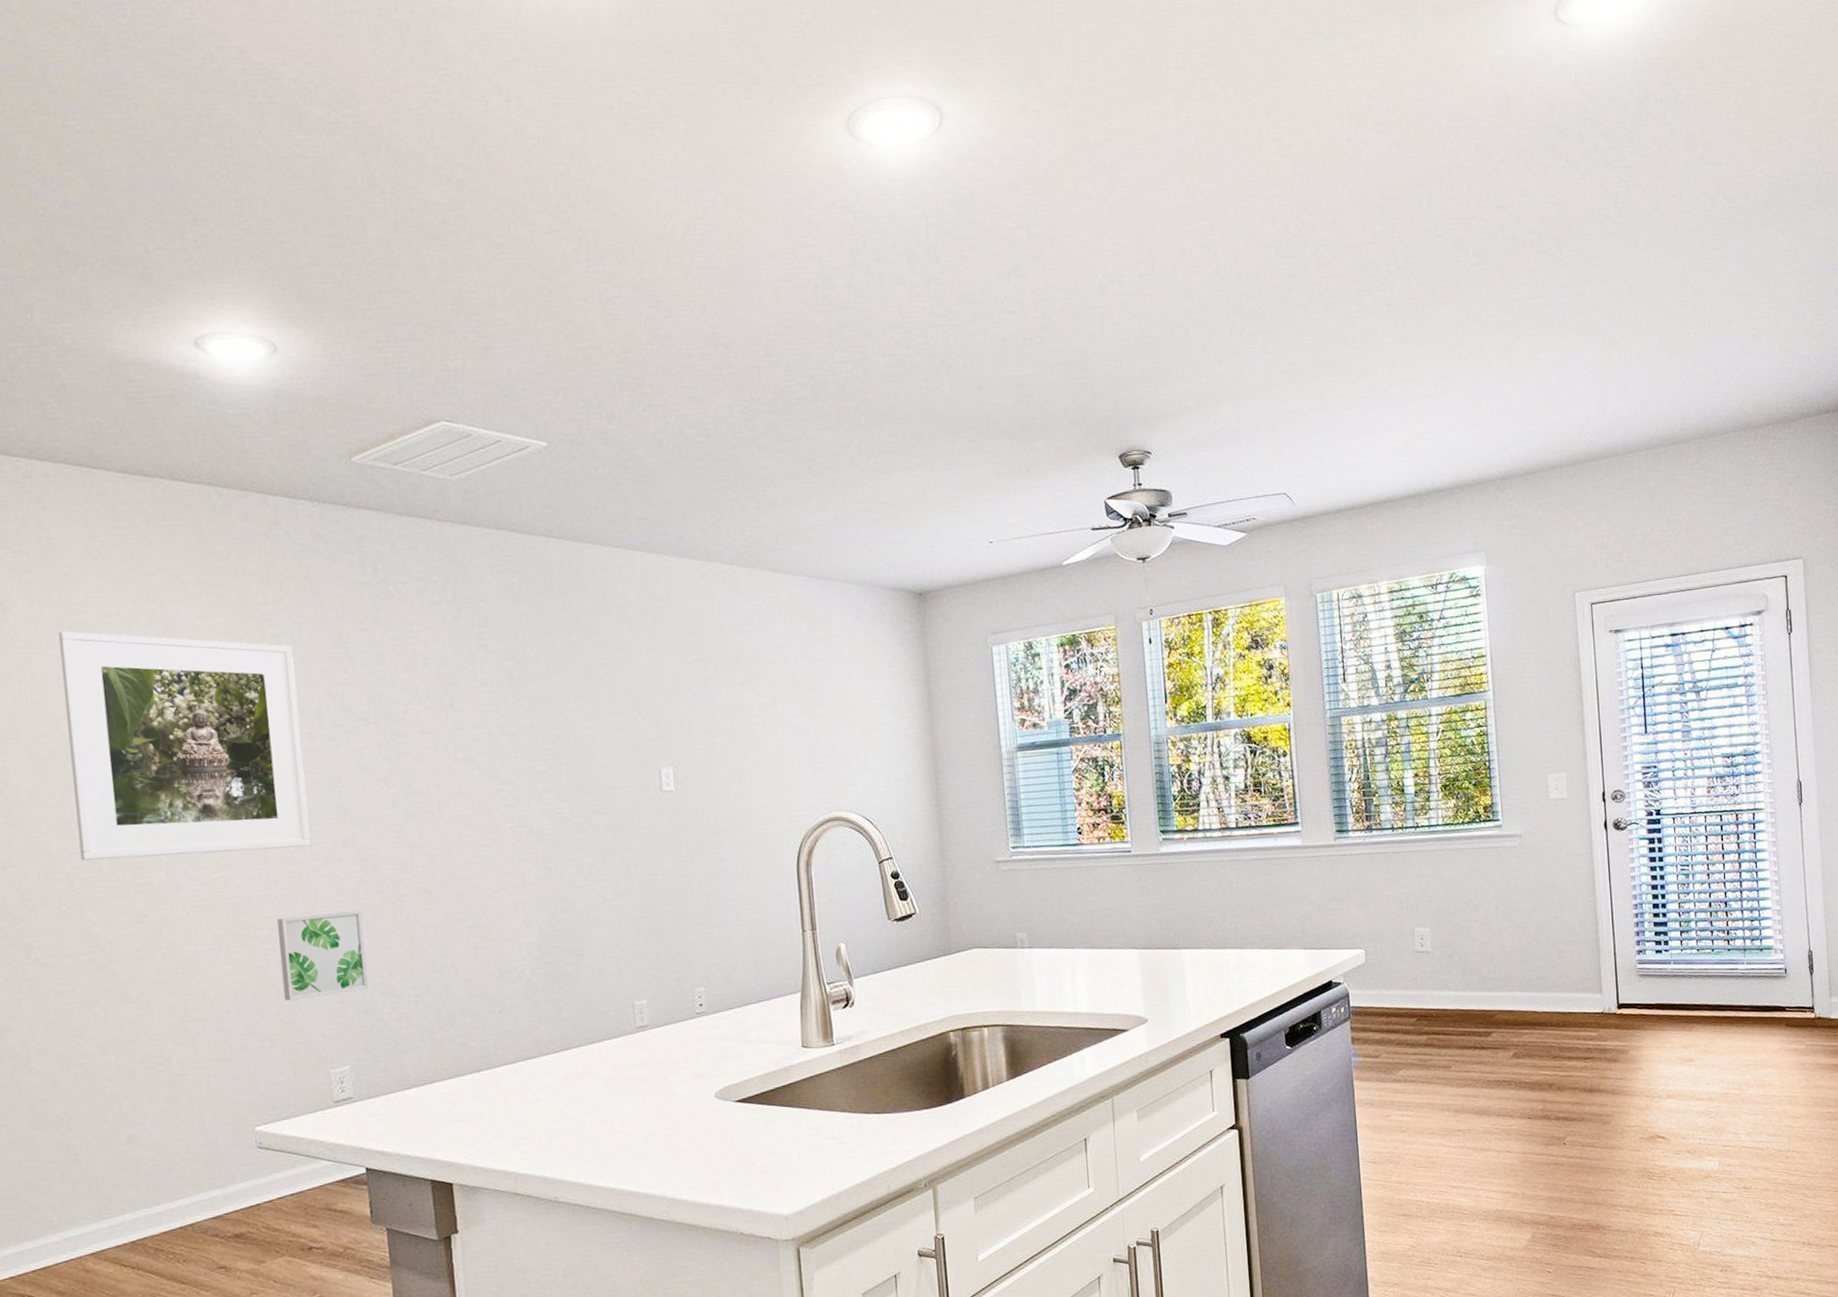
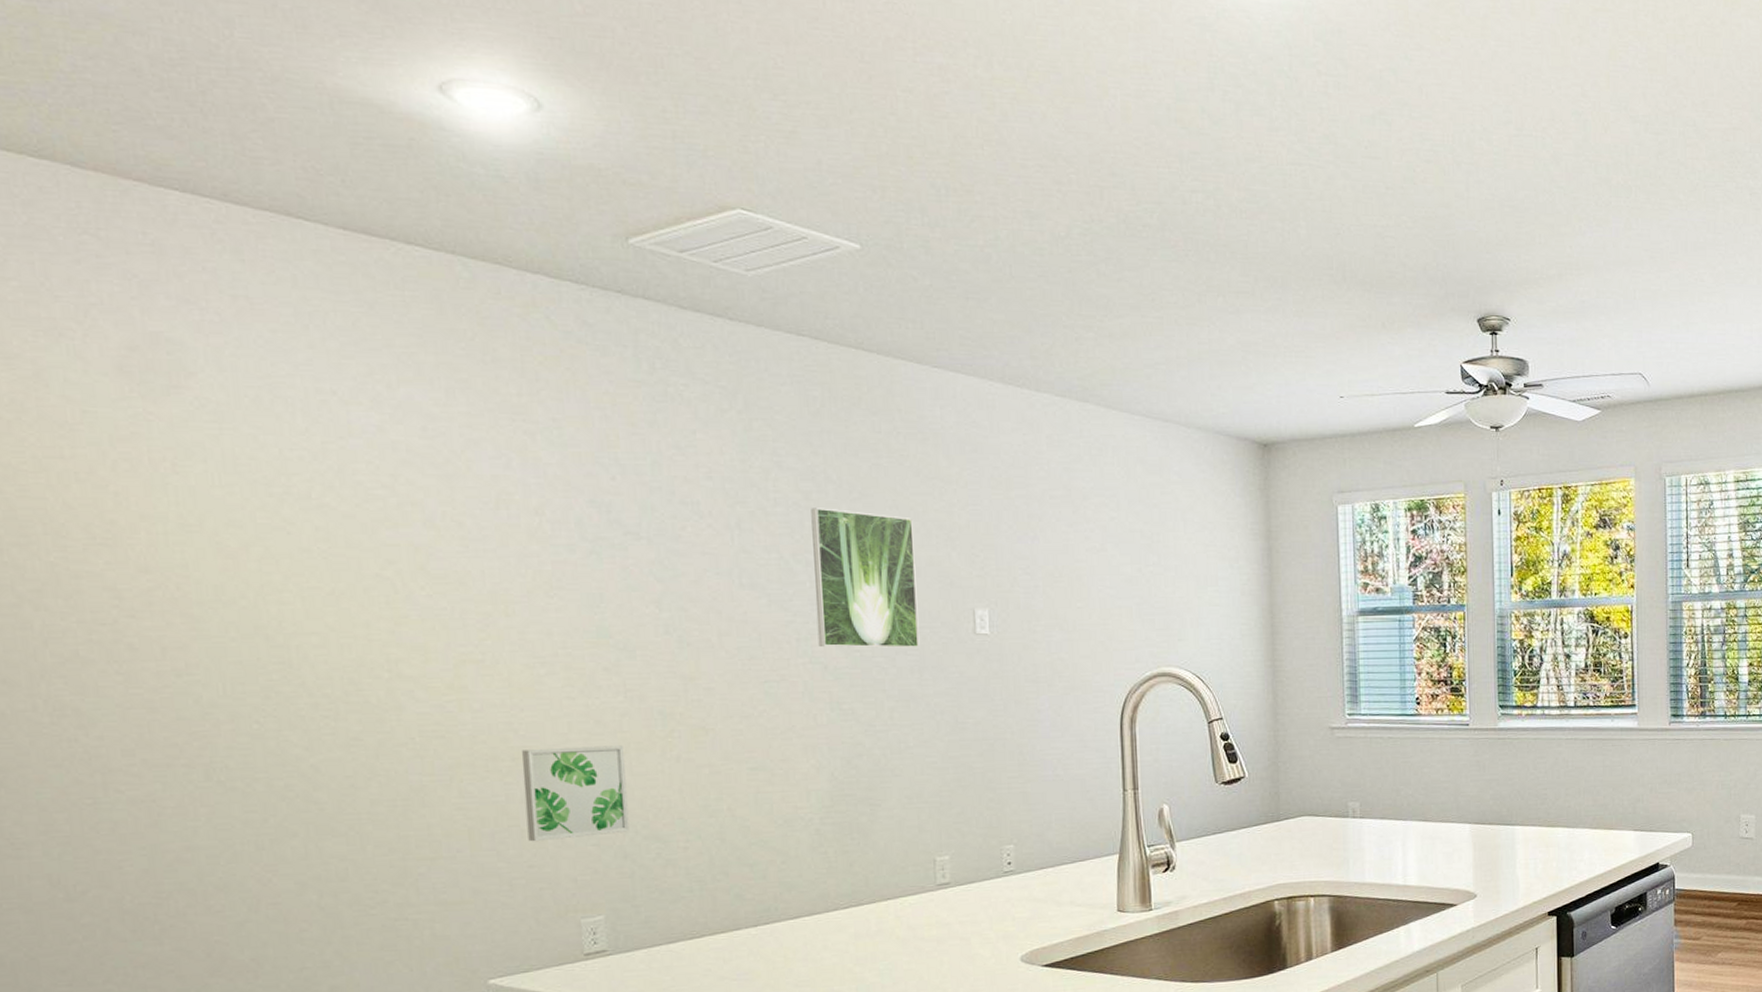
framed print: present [58,631,310,861] -> none [256,406,565,673]
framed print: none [513,684,613,812] -> present [811,508,920,649]

